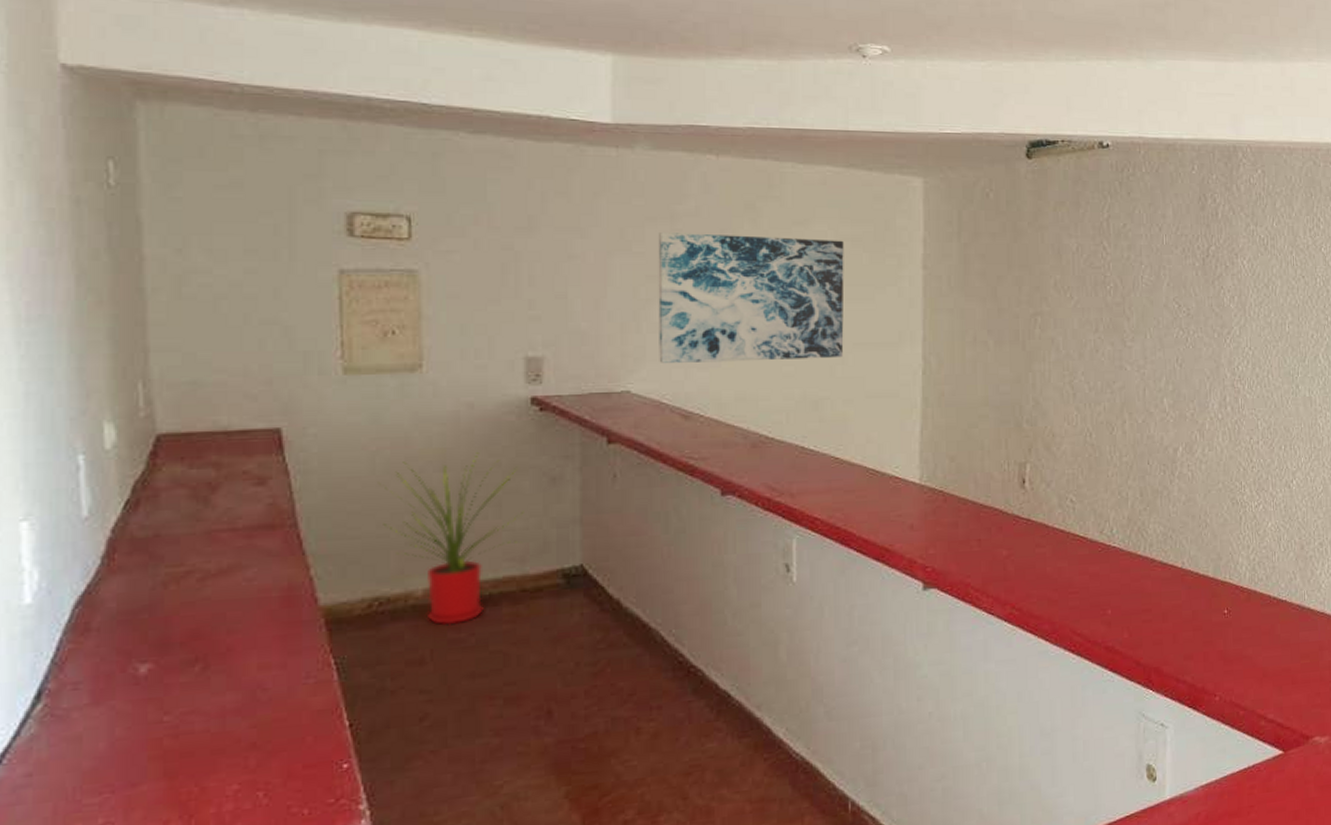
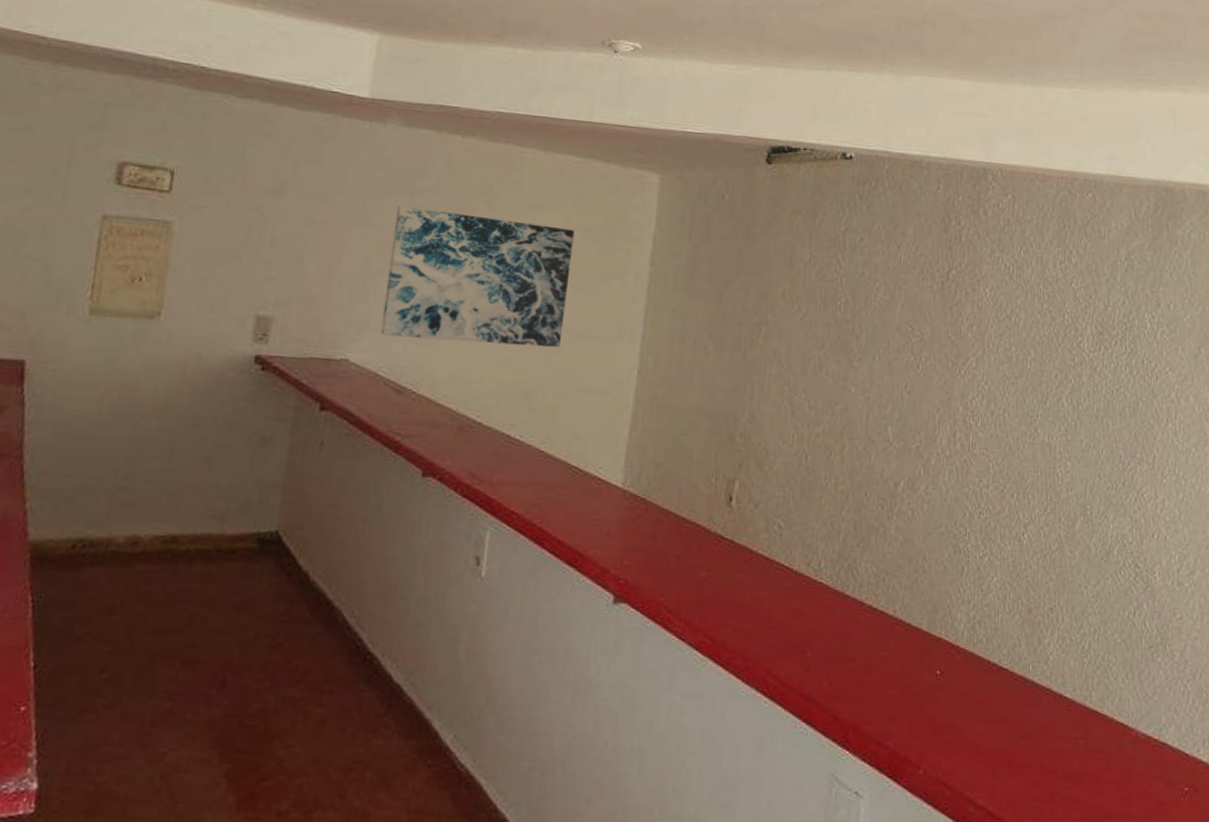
house plant: present [377,452,524,625] -> none [99,405,232,577]

